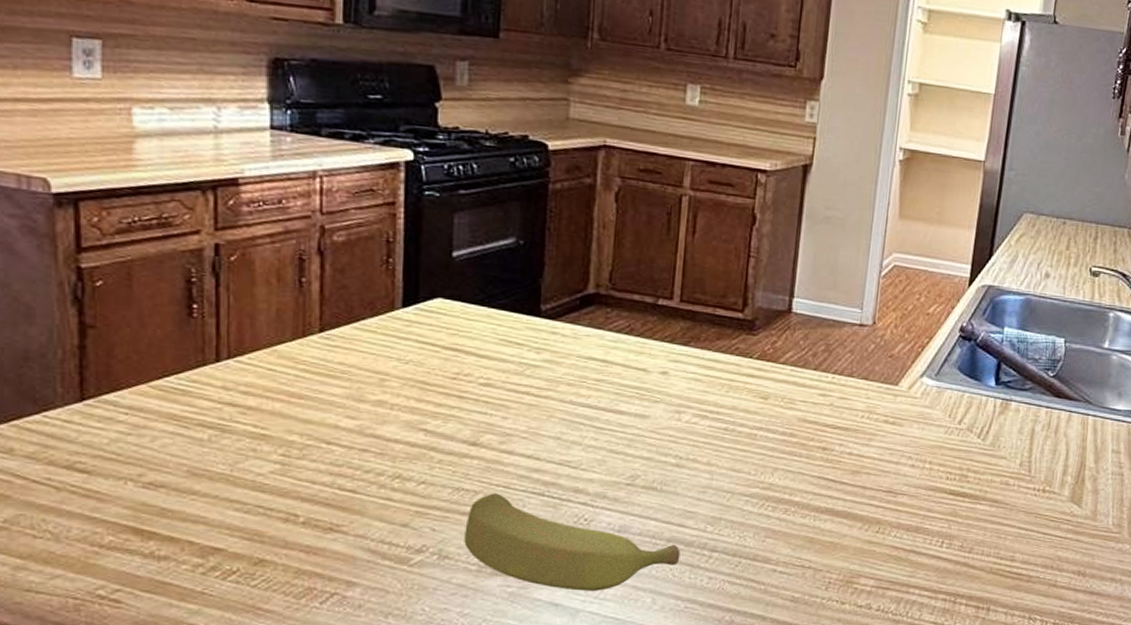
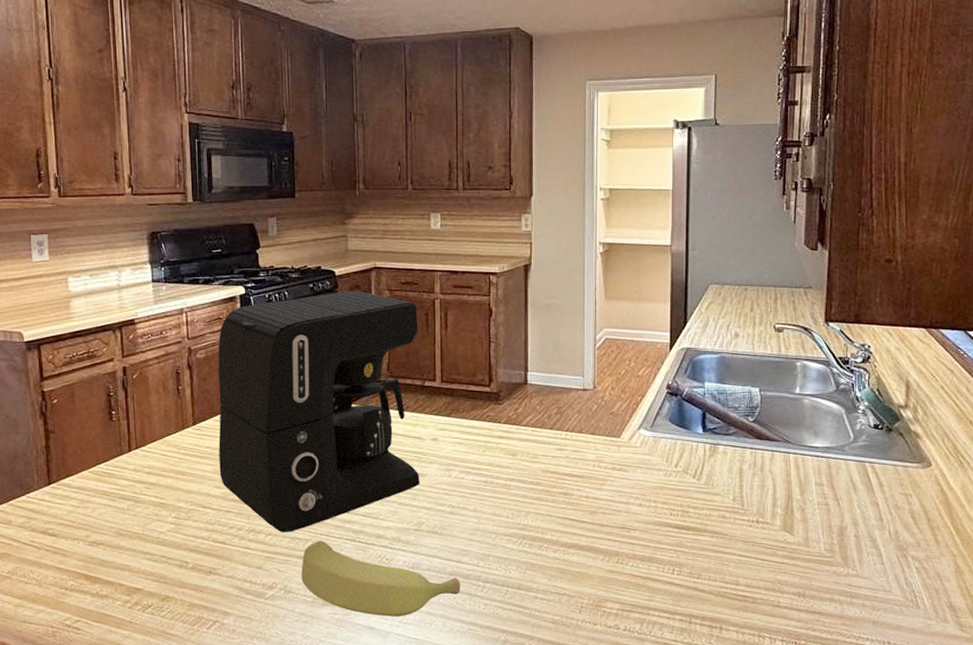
coffee maker: none [355,171,658,481] -> present [218,290,420,532]

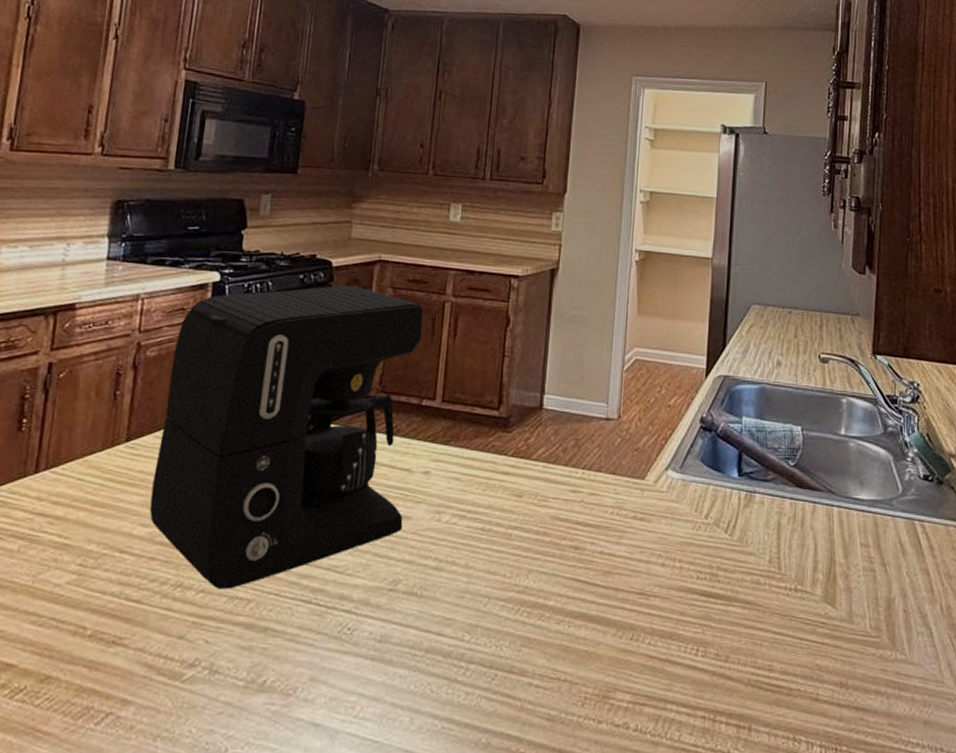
banana: present [301,541,461,617] -> none [234,601,439,709]

